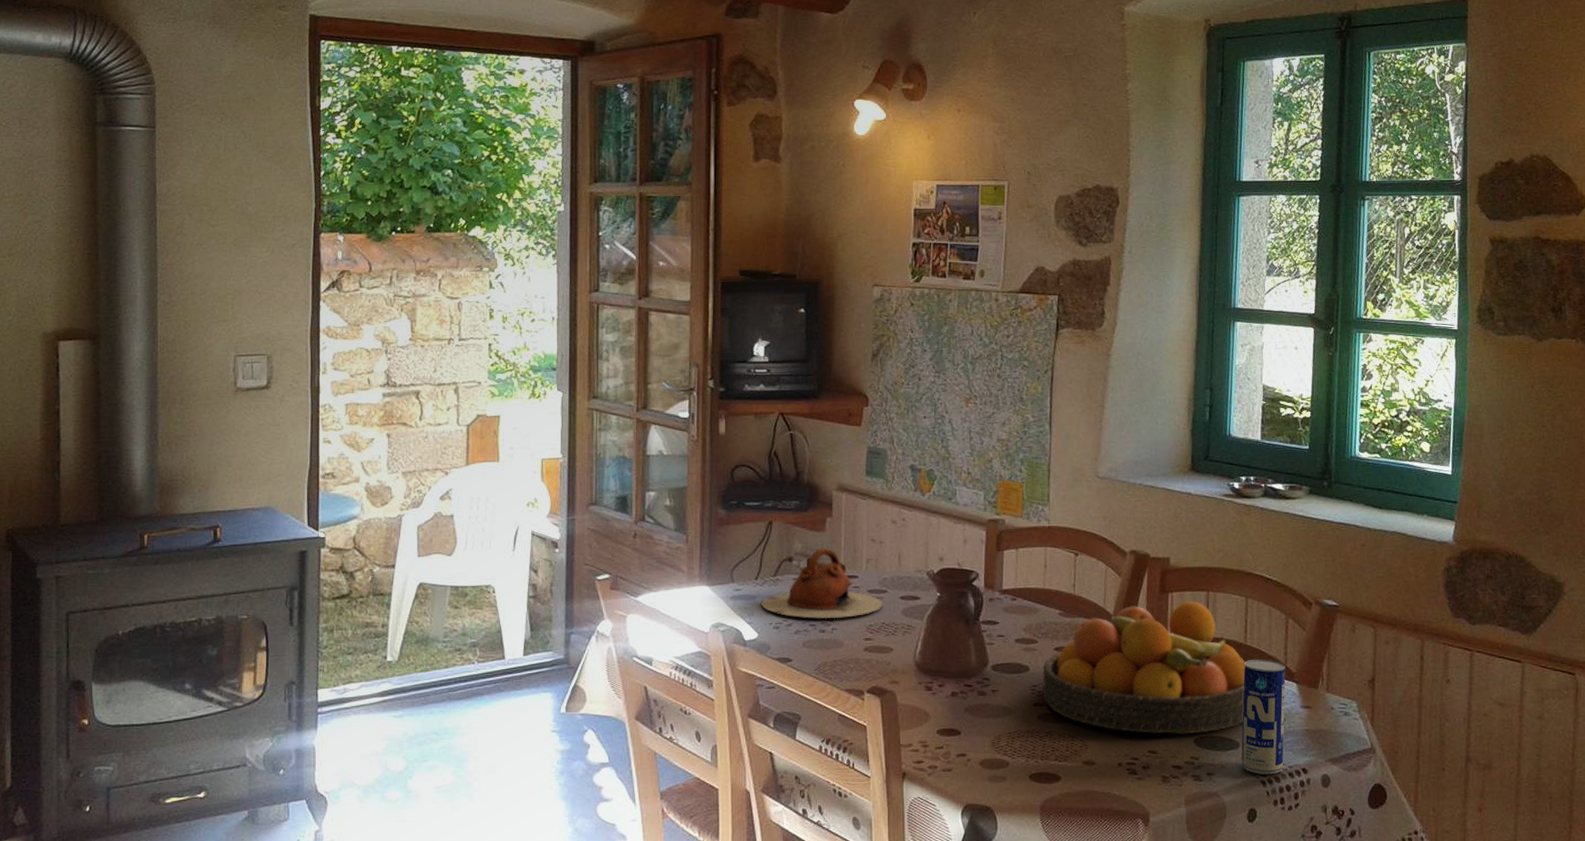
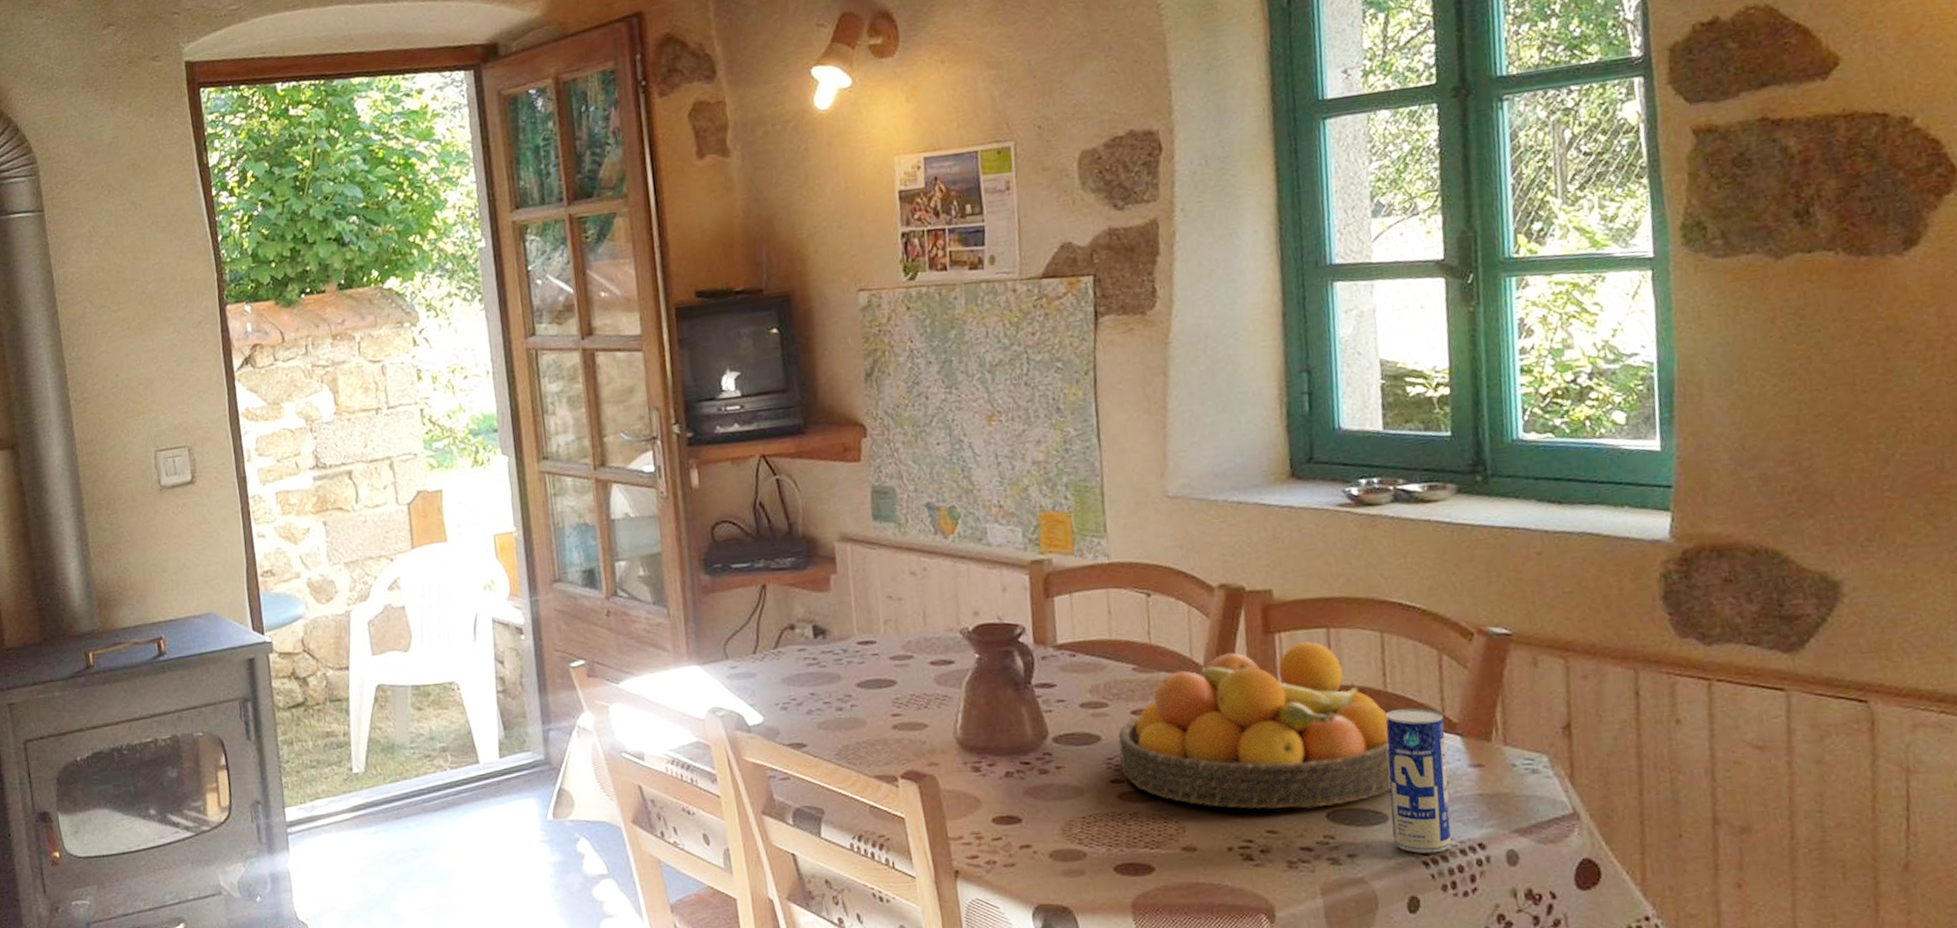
teapot: present [761,548,883,619] -> none [763,610,910,695]

